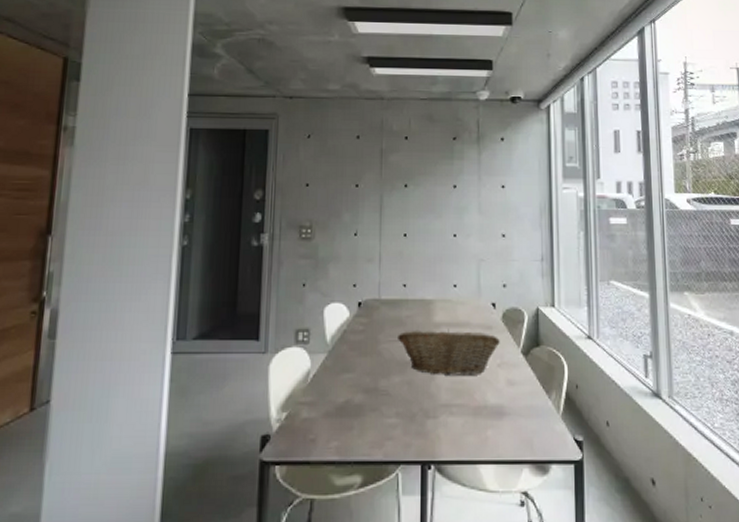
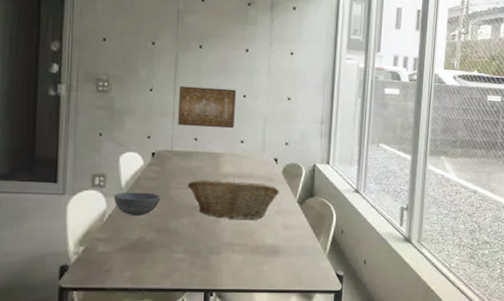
bowl: none [318,347,369,374] -> present [113,192,161,216]
wall art: none [385,228,445,272] -> present [178,85,236,129]

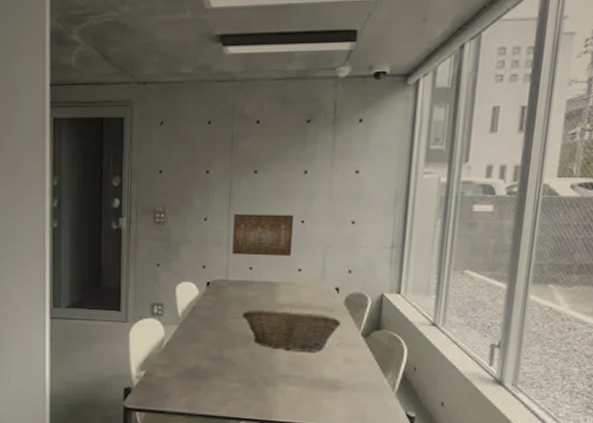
bowl: present [113,192,161,216] -> none [171,320,216,344]

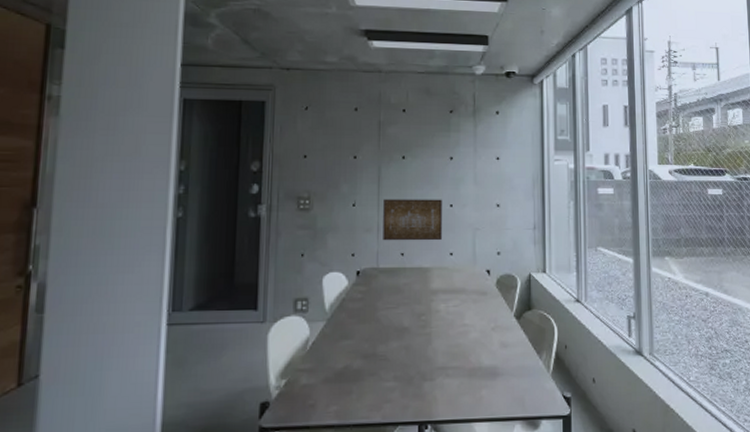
fruit basket: present [242,309,341,352] -> none [396,295,494,340]

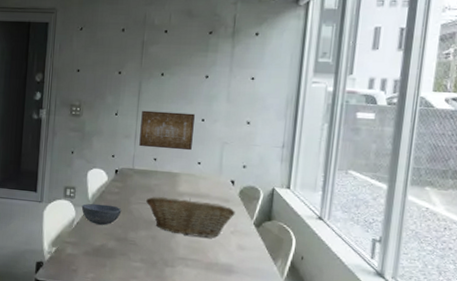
bowl: none [317,315,367,341] -> present [81,203,122,225]
fruit basket: none [396,295,494,340] -> present [146,196,235,238]

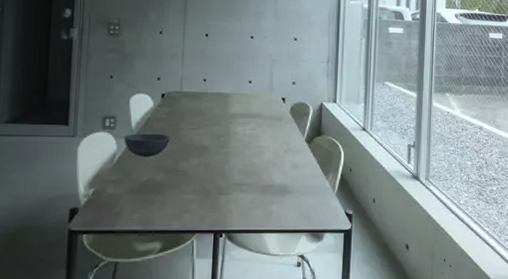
wall art: present [139,110,195,151] -> none [187,28,244,69]
fruit basket: present [146,196,235,238] -> none [197,119,287,159]

